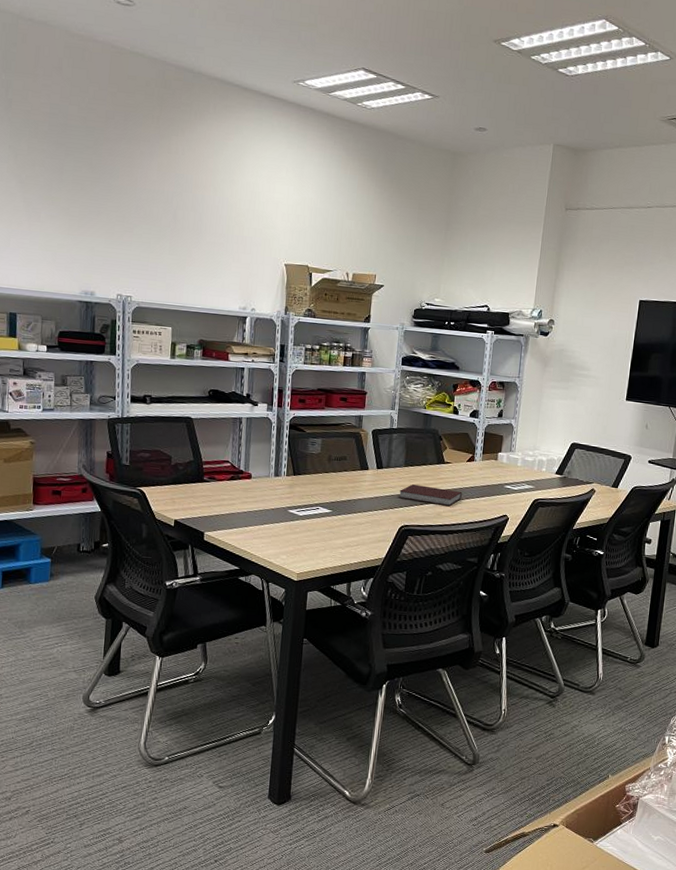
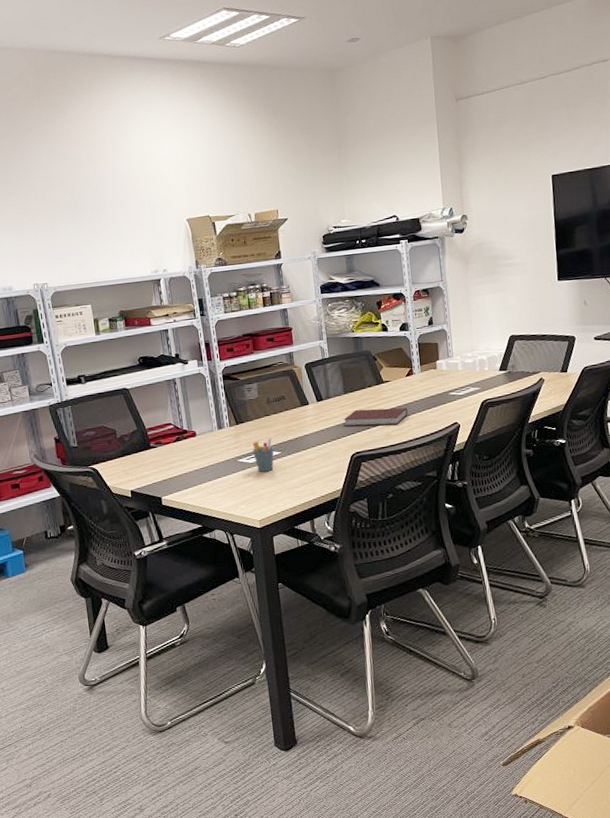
pen holder: none [304,494,326,528] -> present [252,437,274,473]

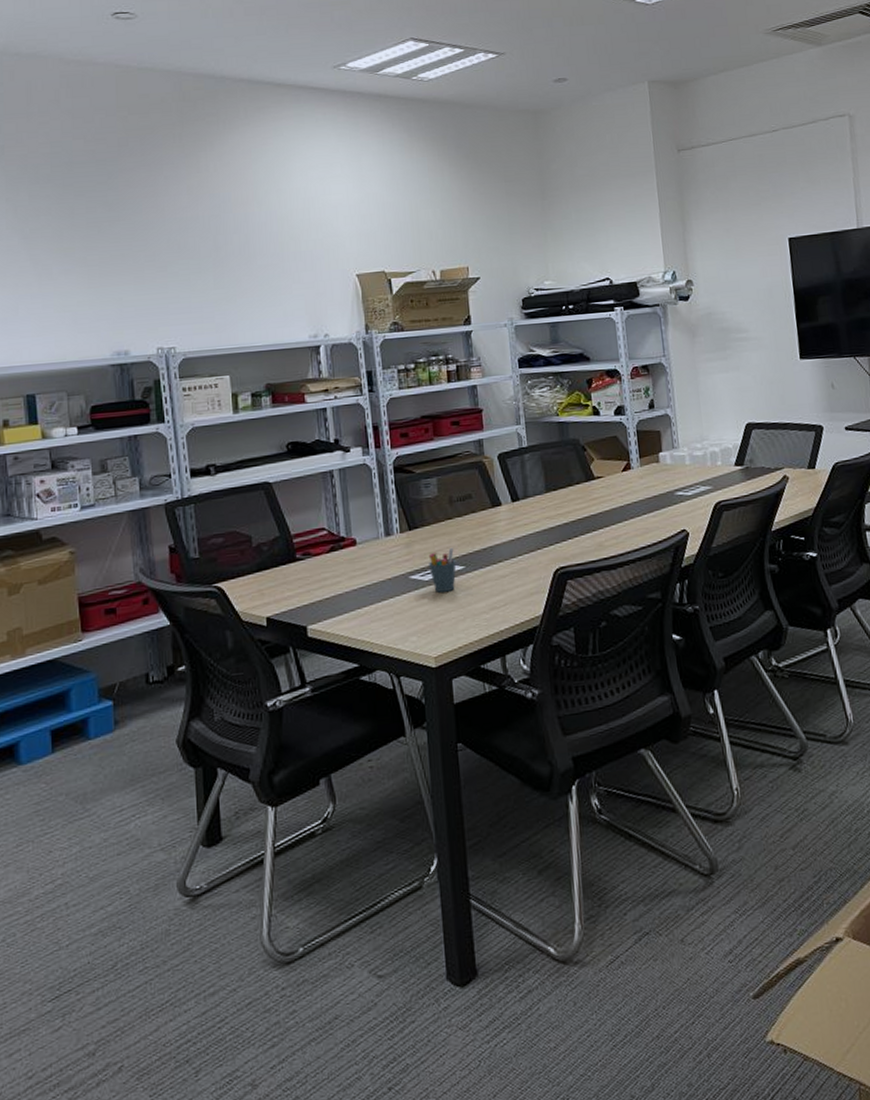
notebook: present [344,407,408,427] -> none [545,510,625,534]

